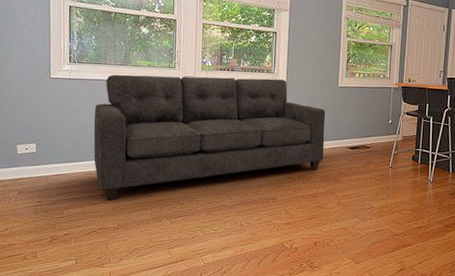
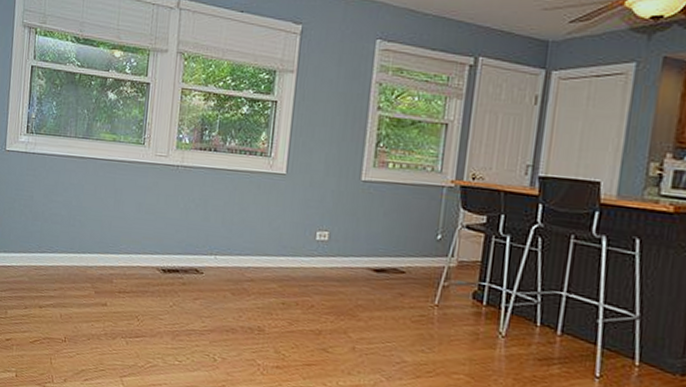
sofa: present [93,74,326,201] -> none [44,149,341,305]

